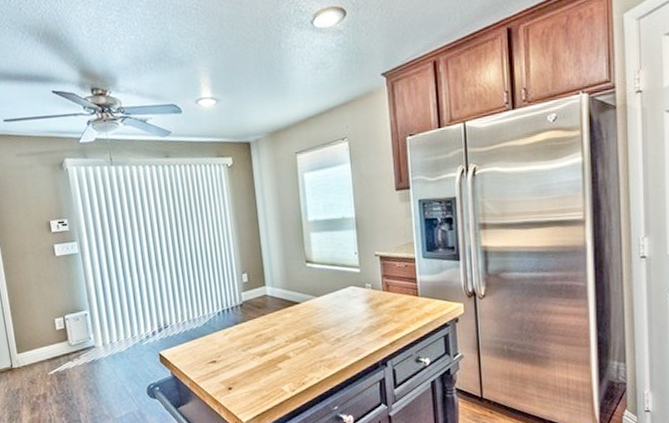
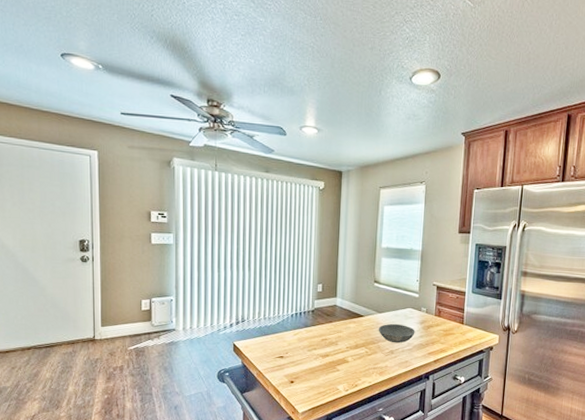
bowl: none [318,306,363,329] -> present [378,323,415,343]

